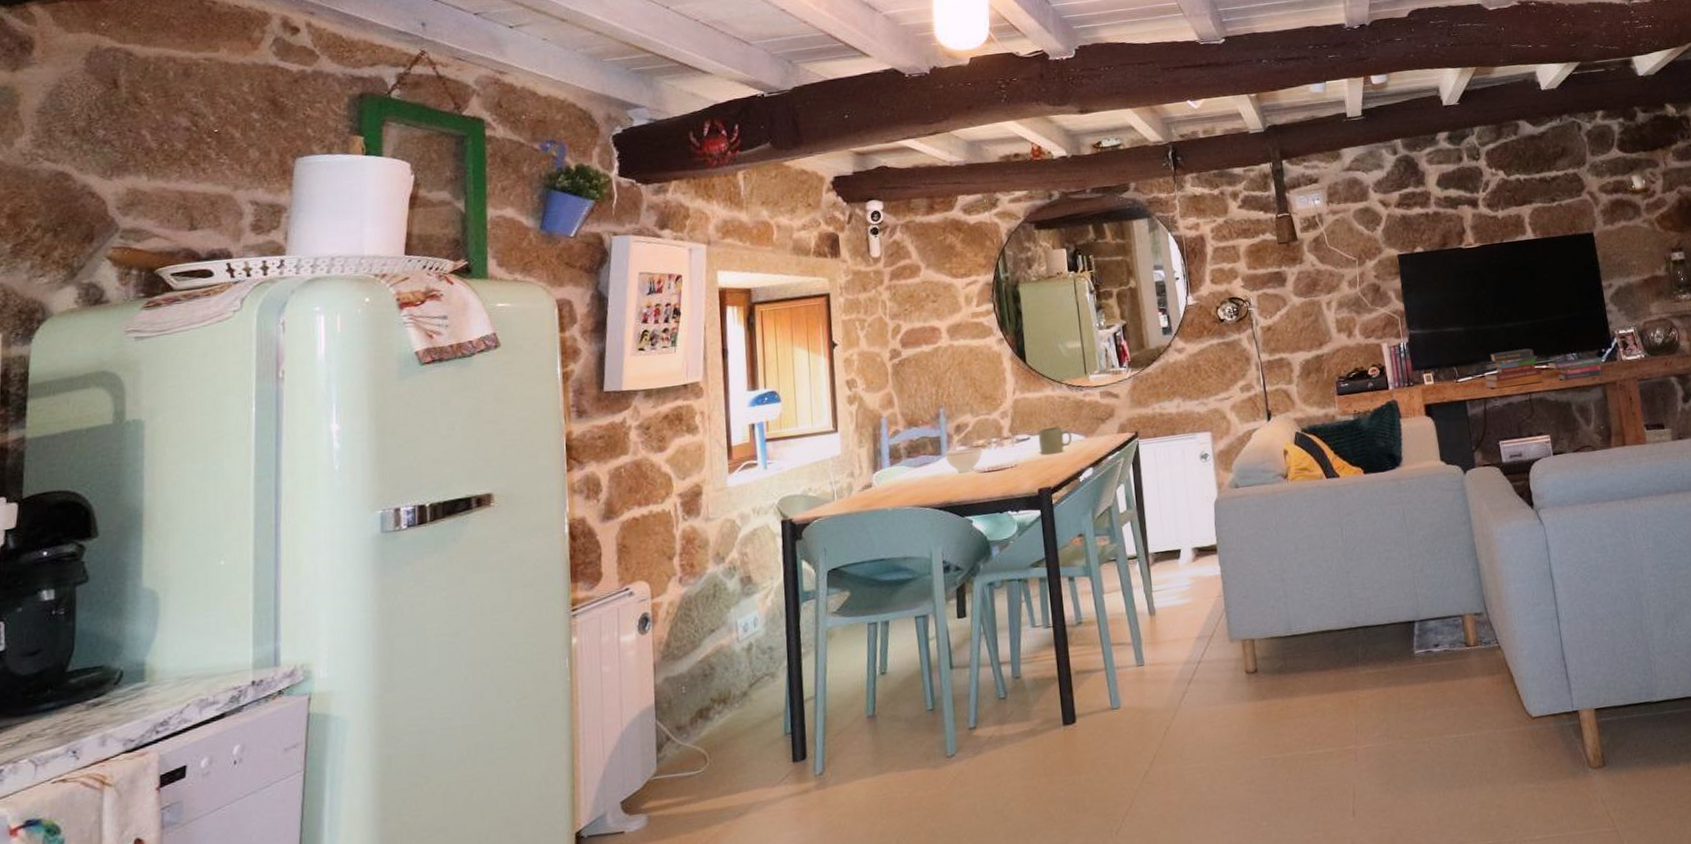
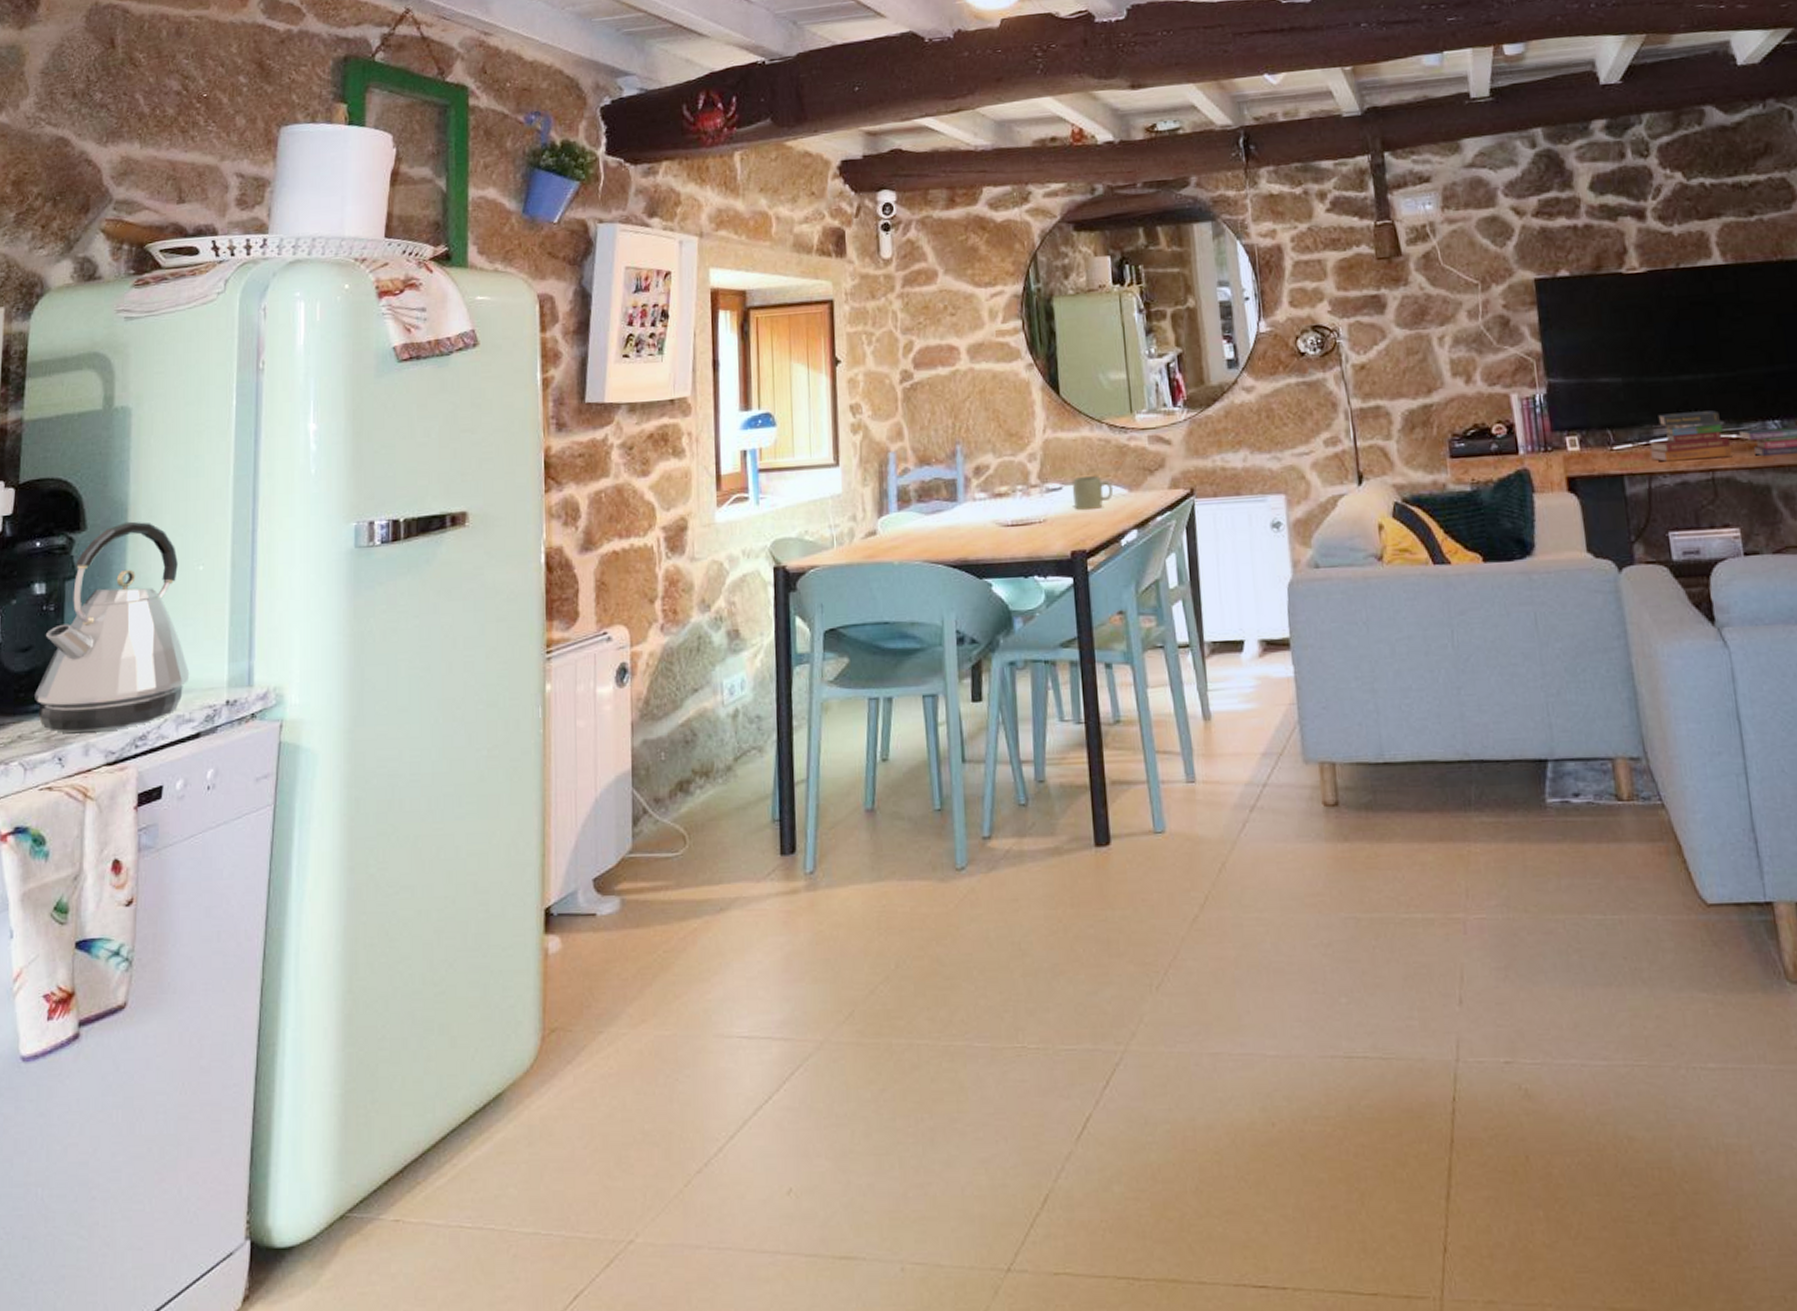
kettle: none [45,525,213,728] -> present [34,521,190,734]
bowl: present [944,447,984,474] -> none [960,494,1007,526]

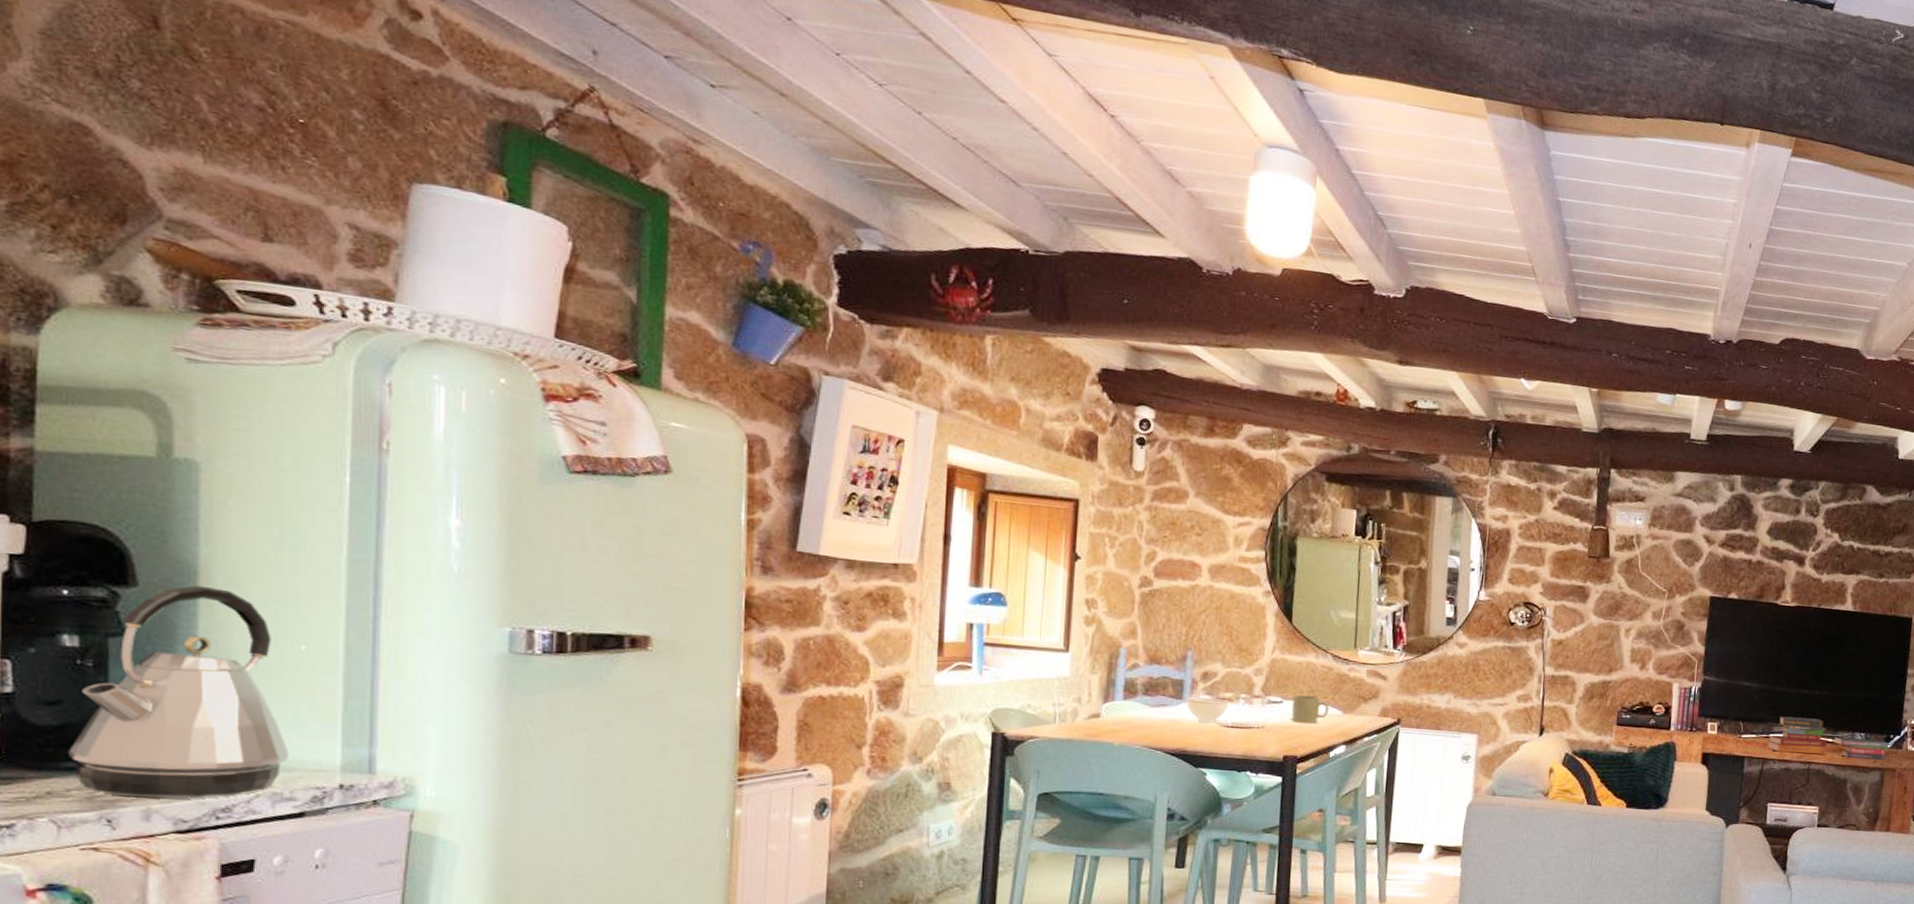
bowl: none [960,494,1007,526] -> present [1185,697,1230,724]

